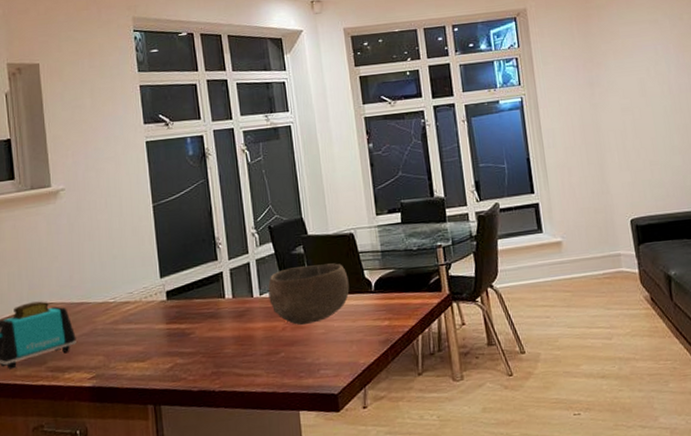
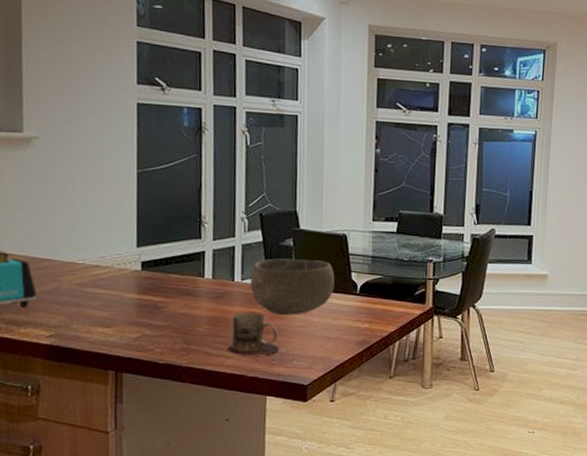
mug: none [255,325,305,372] -> present [226,312,279,356]

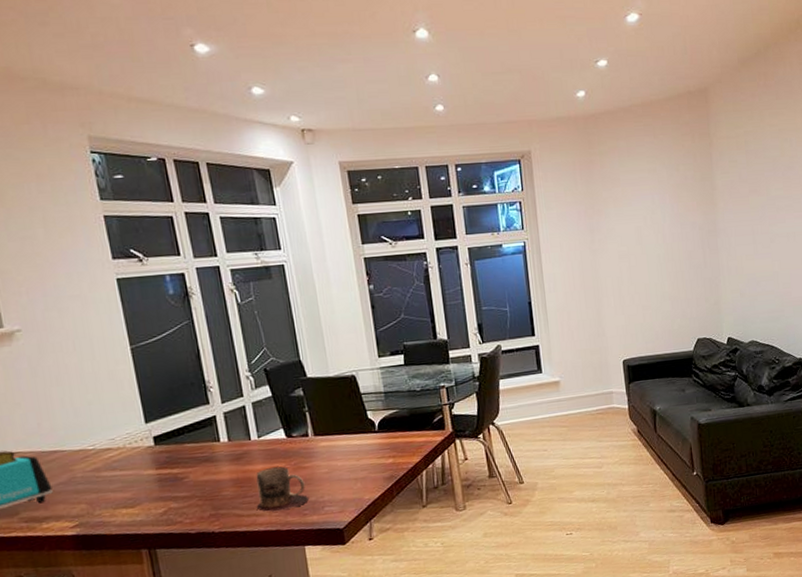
bowl: present [250,258,335,315] -> none [266,405,353,466]

